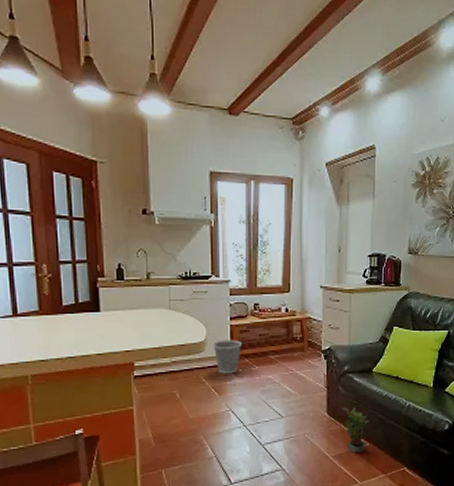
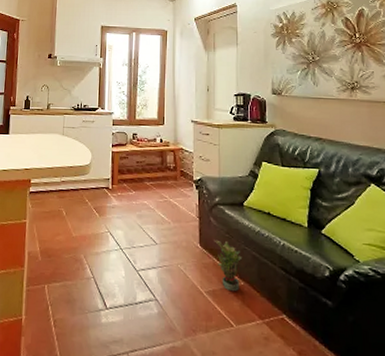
wastebasket: present [213,340,243,374] -> none [96,164,122,197]

